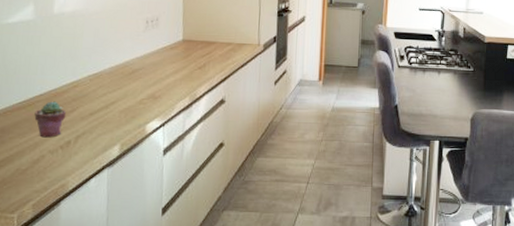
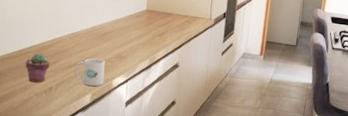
mug: none [98,101,136,135] -> present [75,58,106,87]

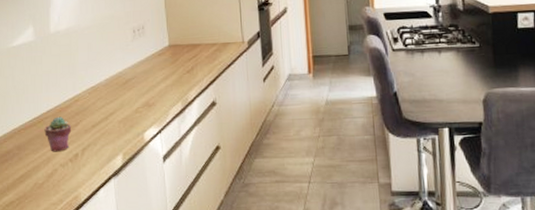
mug: present [75,58,106,87] -> none [100,111,135,145]

